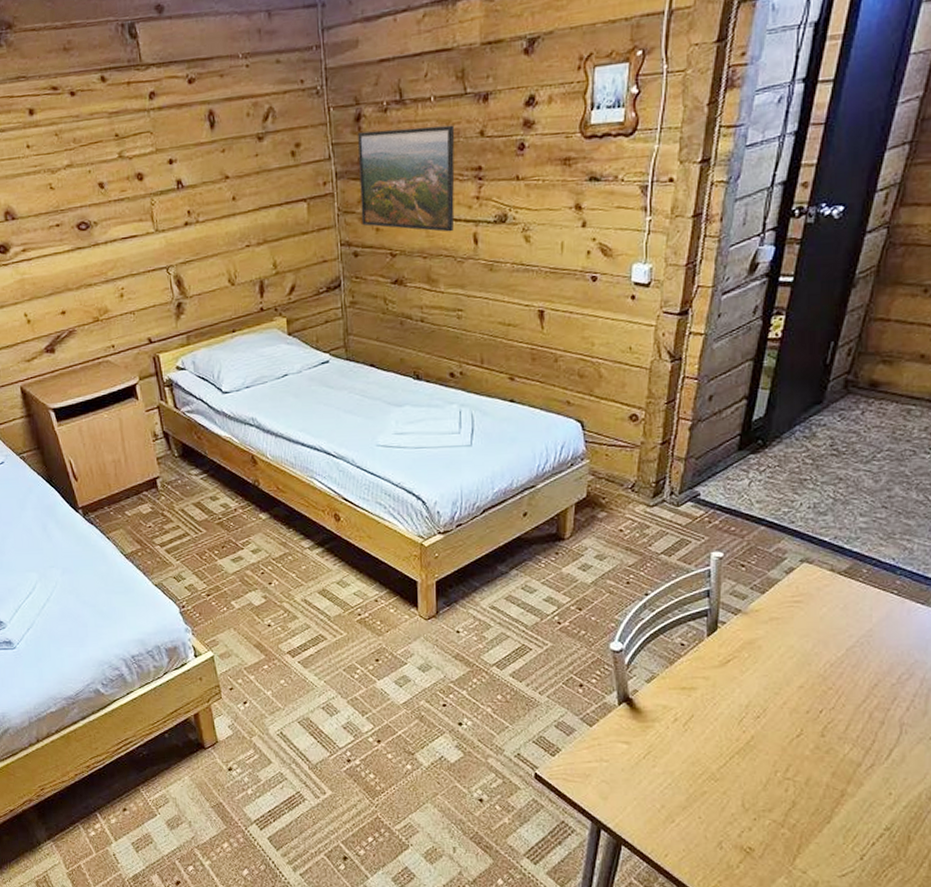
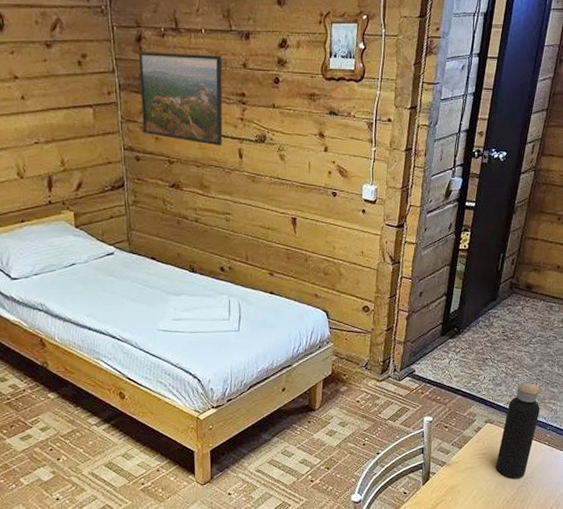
water bottle: none [815,505,887,635] -> present [496,377,540,478]

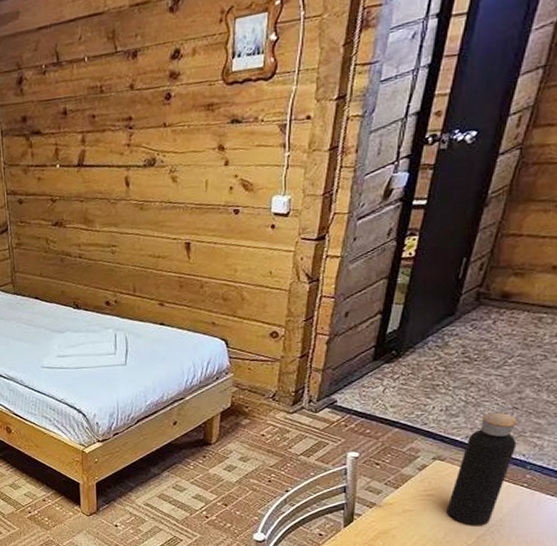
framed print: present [139,52,223,146] -> none [20,81,108,178]

